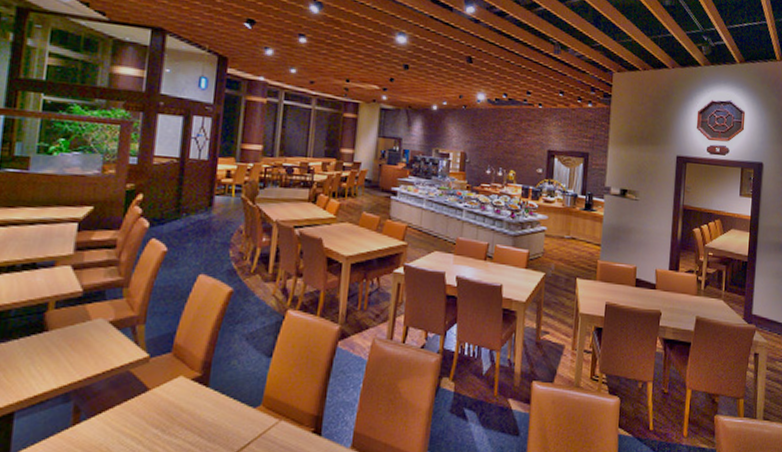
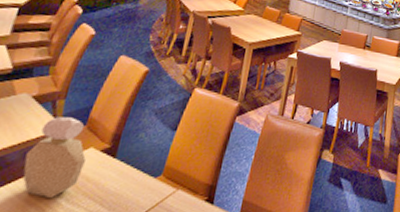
perfume bottle: none [112,343,178,428] -> present [23,117,87,197]

